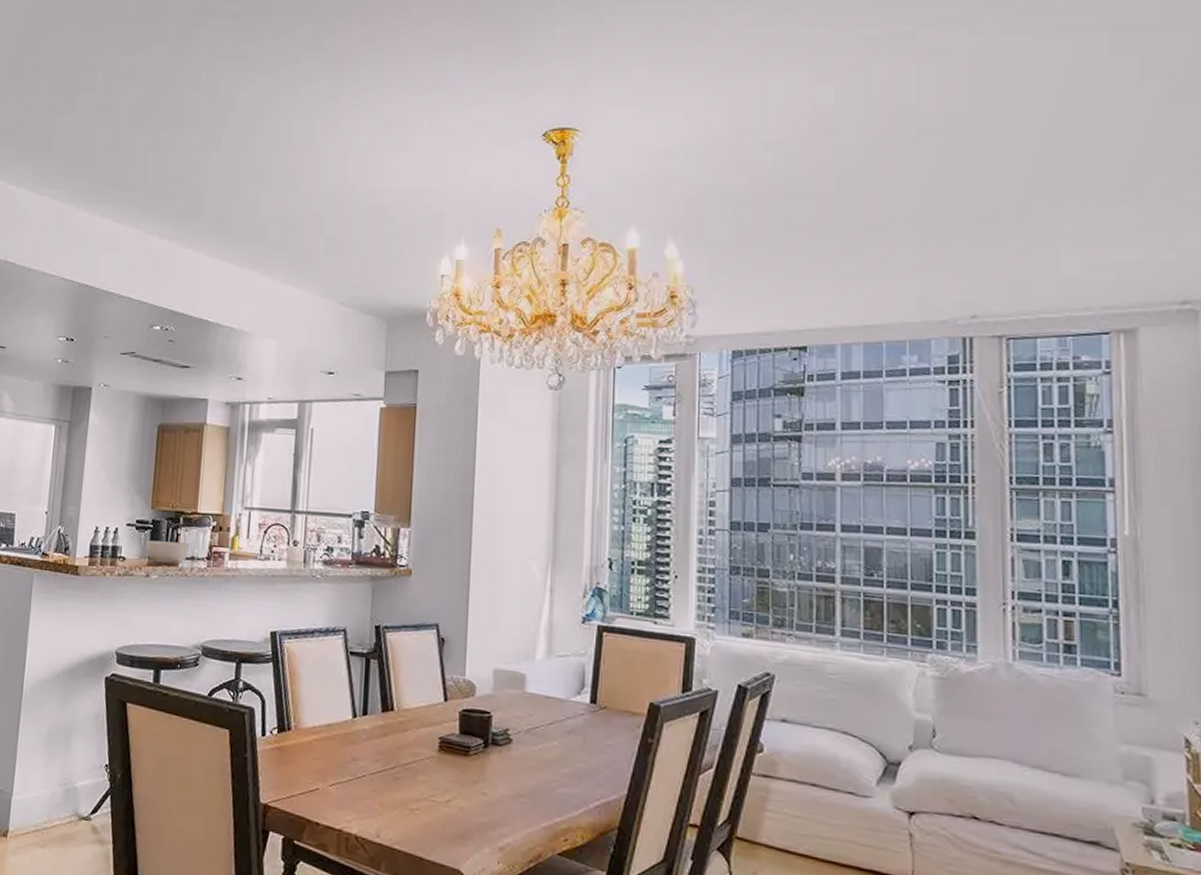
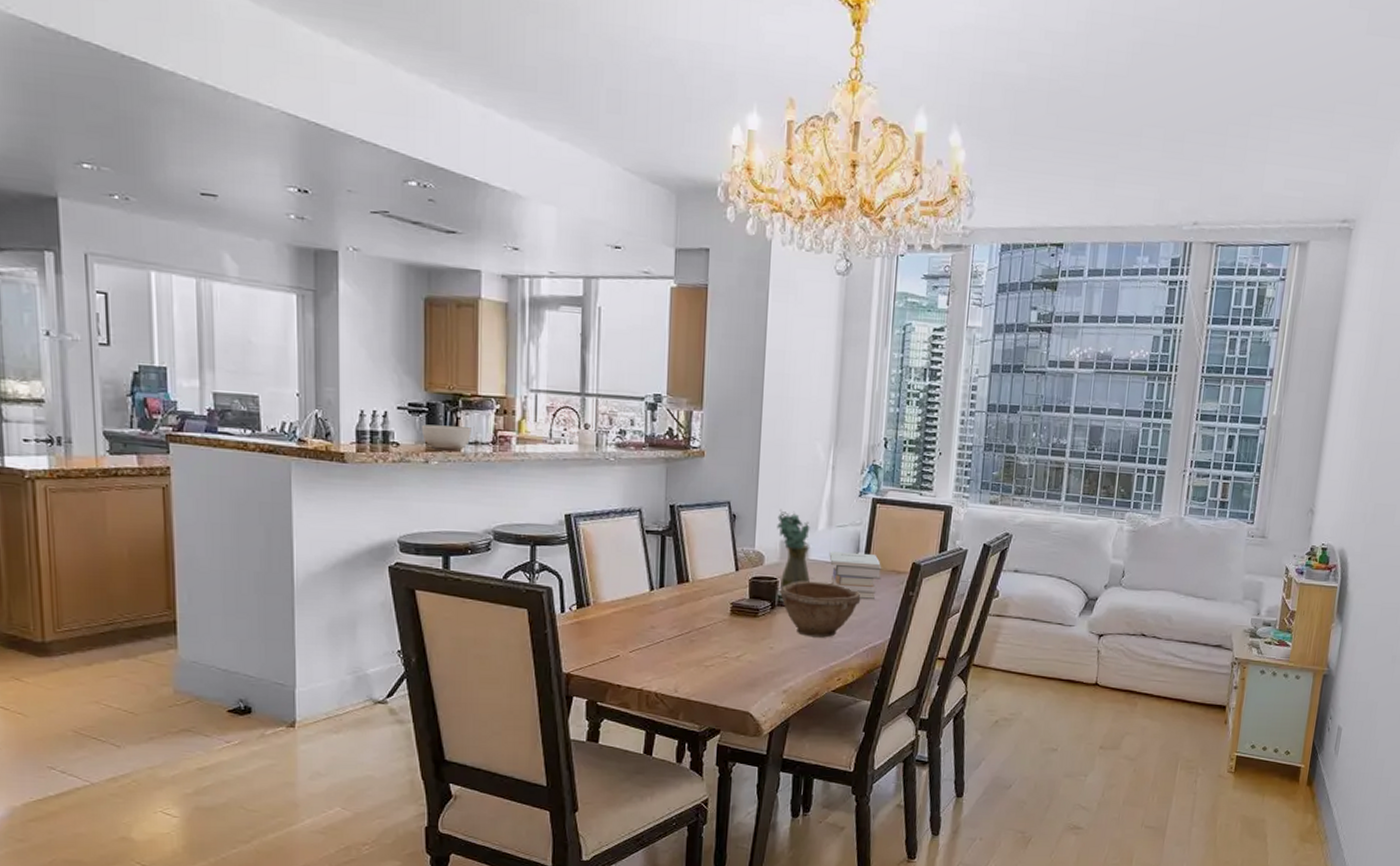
vase: none [489,633,528,726] -> present [777,509,810,589]
bowl: none [492,716,589,787] -> present [779,581,861,638]
books: none [549,684,613,745] -> present [829,551,882,600]

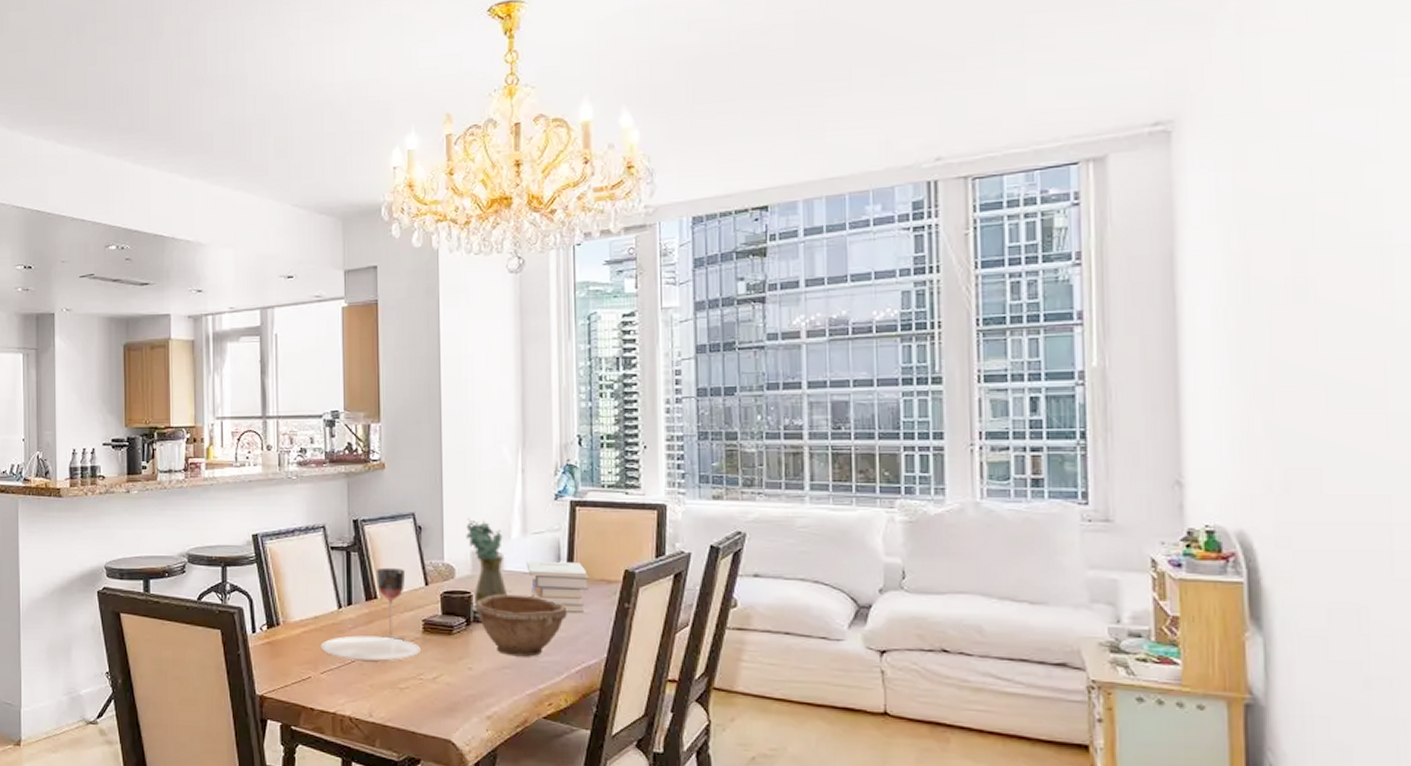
bowl: present [421,424,472,452] -> none [123,457,166,482]
plate: none [630,616,727,642] -> present [320,635,420,662]
wineglass: none [689,552,718,622] -> present [377,567,406,641]

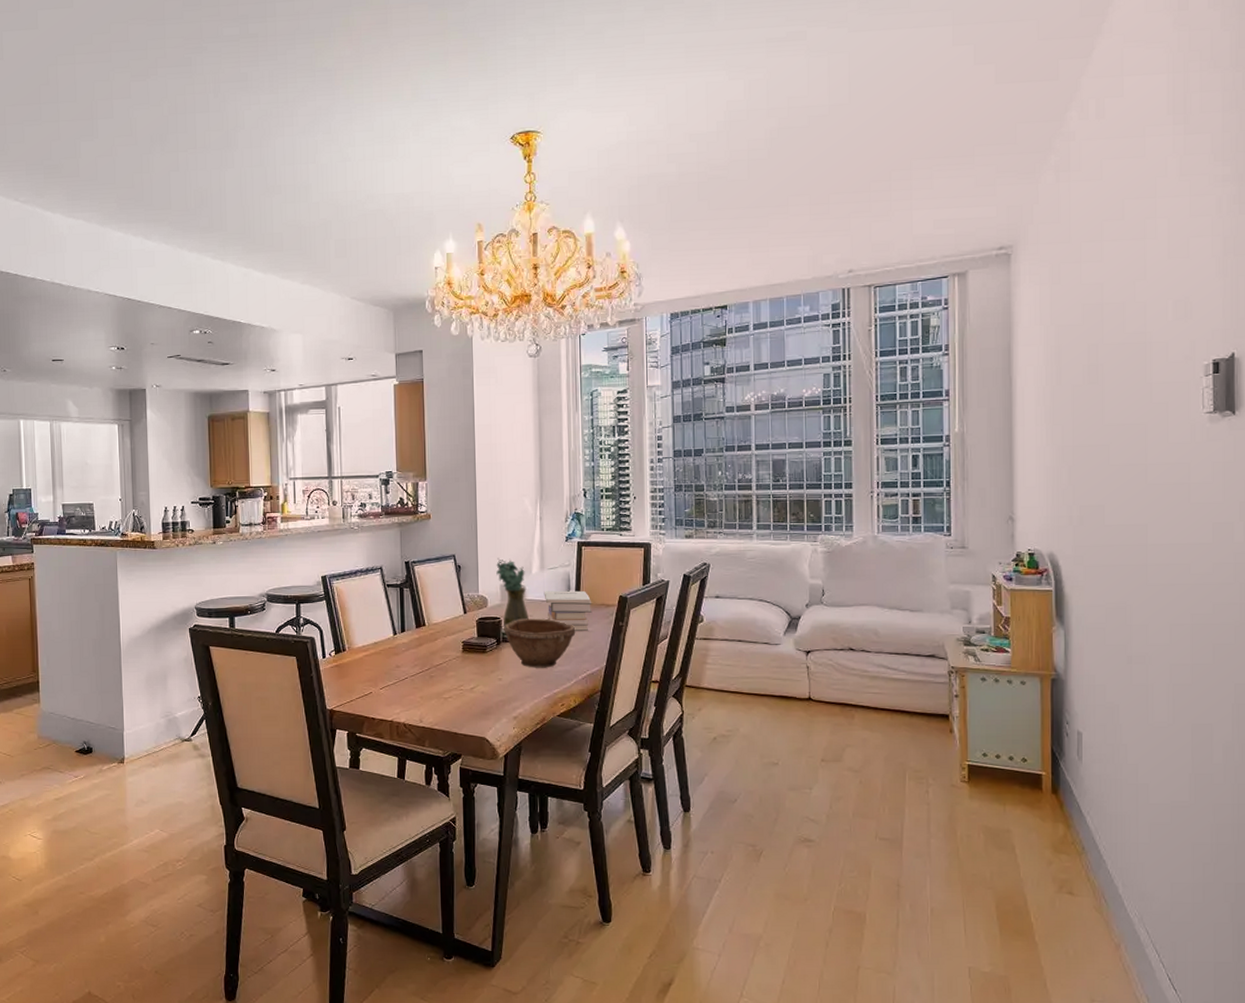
plate: present [320,635,420,662] -> none [379,656,461,678]
wineglass: present [377,567,406,641] -> none [425,600,448,660]

